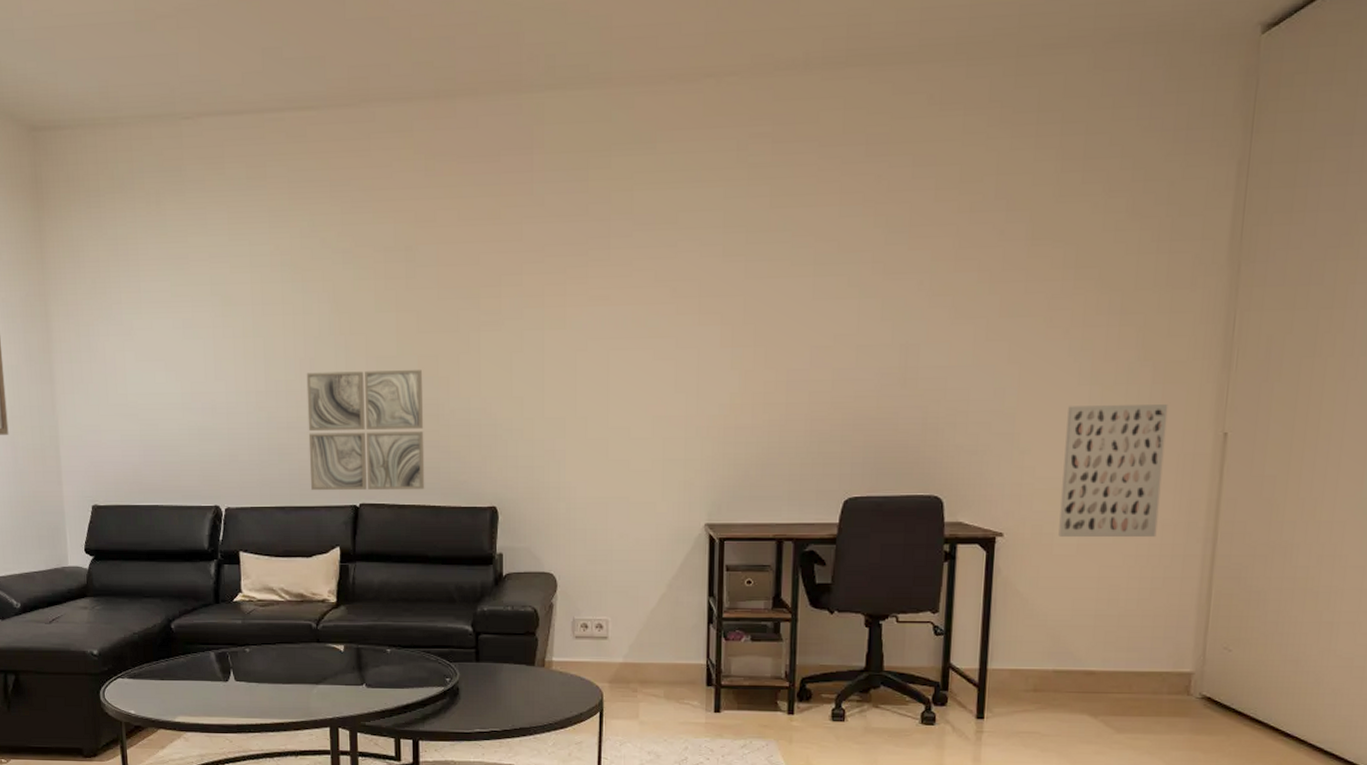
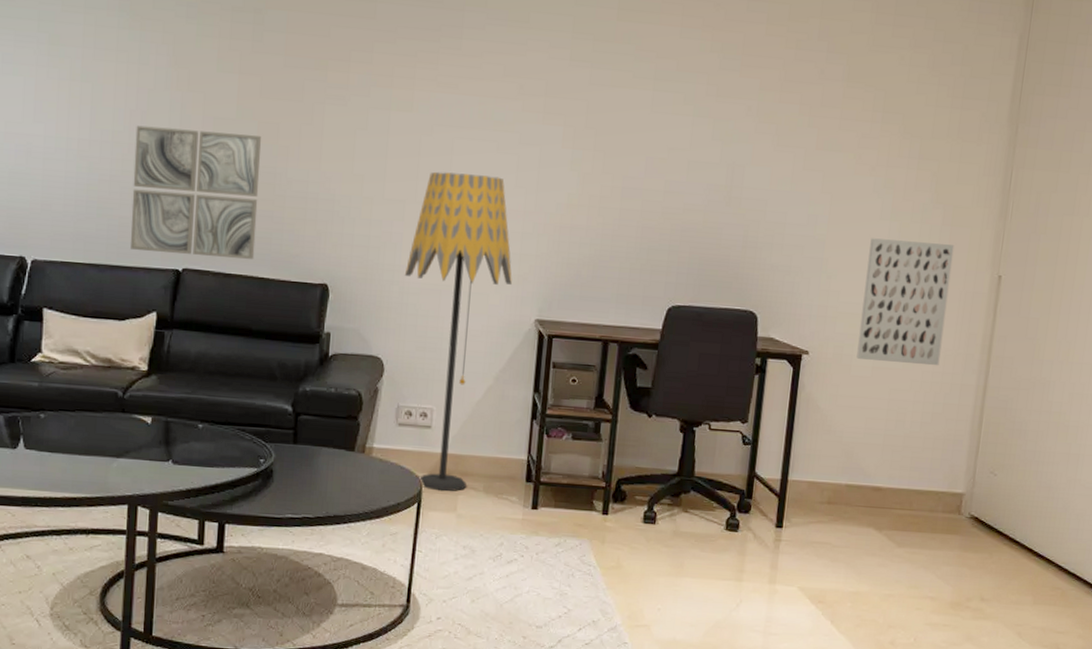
floor lamp: none [570,384,678,700] -> present [404,171,512,492]

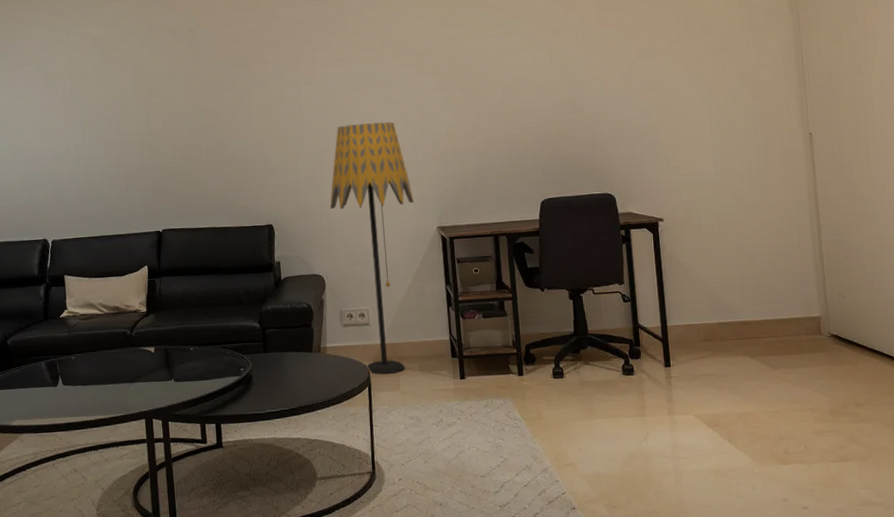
wall art: present [130,125,261,260] -> none [115,121,215,221]
wall art: present [856,238,955,366] -> none [696,115,775,218]

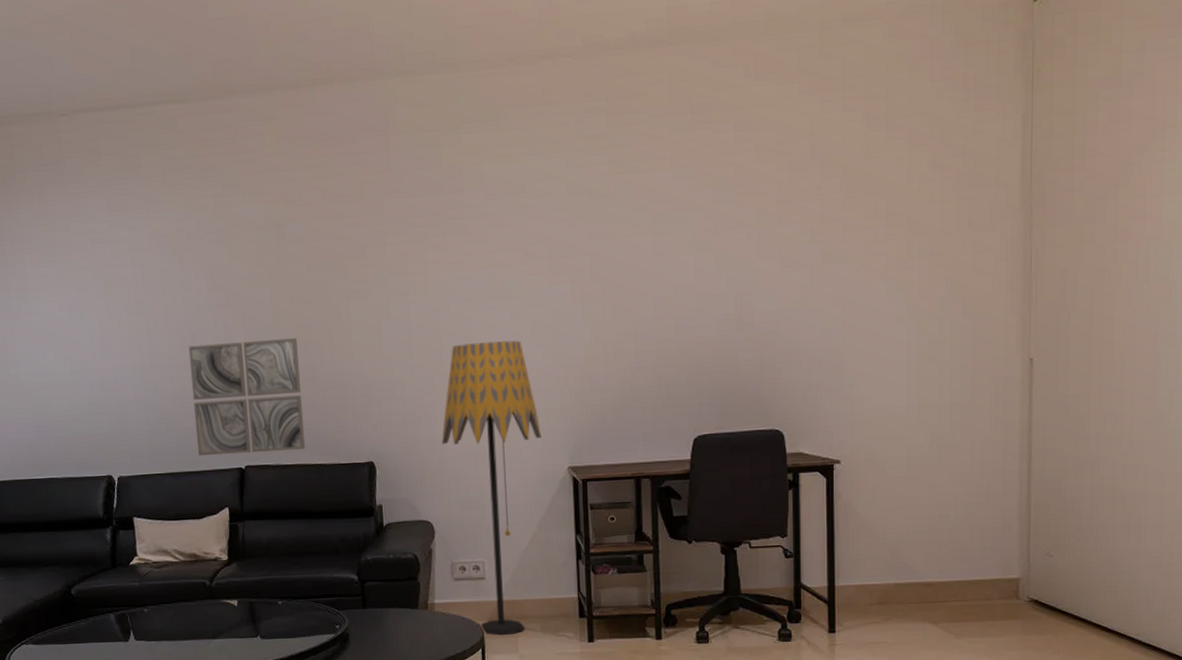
wall art: none [115,121,215,221] -> present [188,338,306,455]

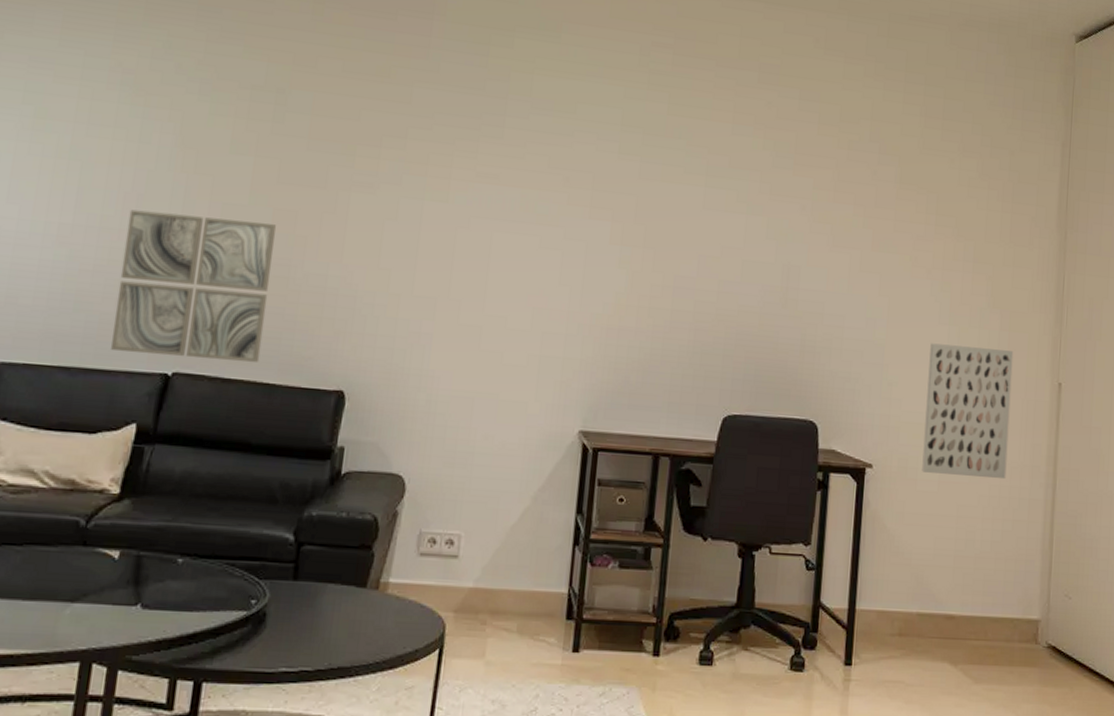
floor lamp: present [441,340,541,636] -> none [432,266,554,634]
wall art: none [890,335,979,461] -> present [922,343,1014,480]

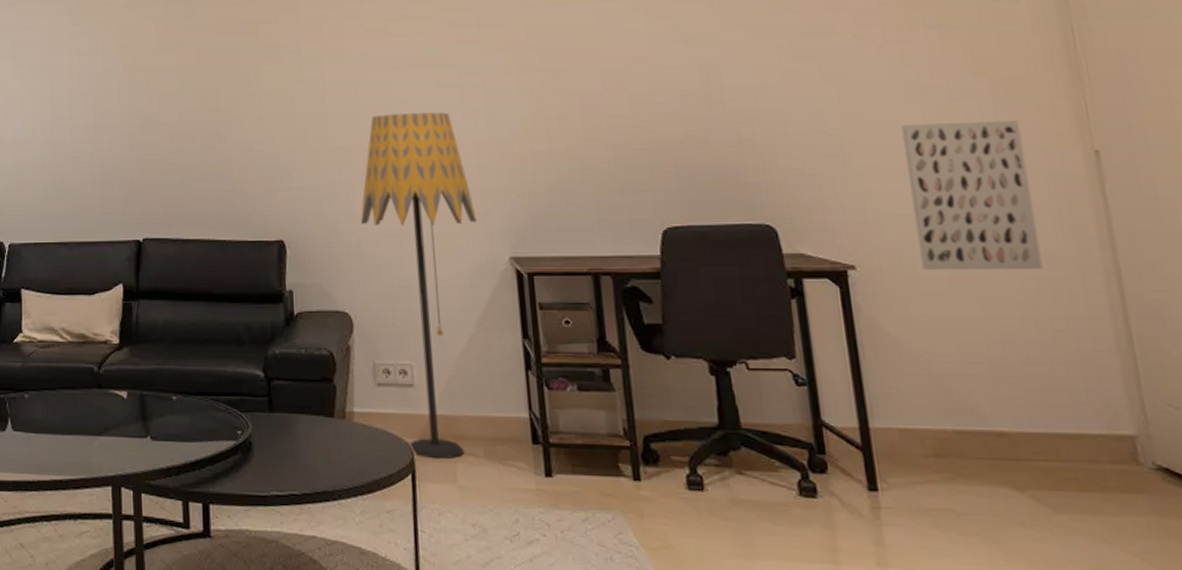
wall art: present [110,209,276,363] -> none [90,104,209,225]
floor lamp: none [432,266,554,634] -> present [360,112,477,460]

